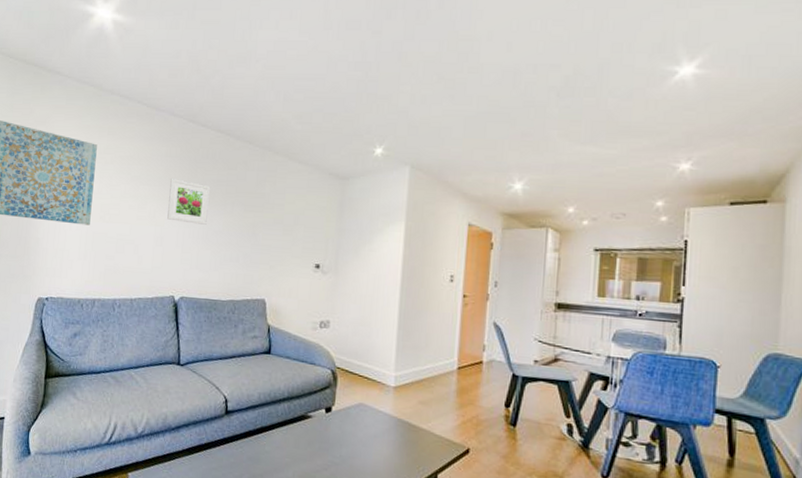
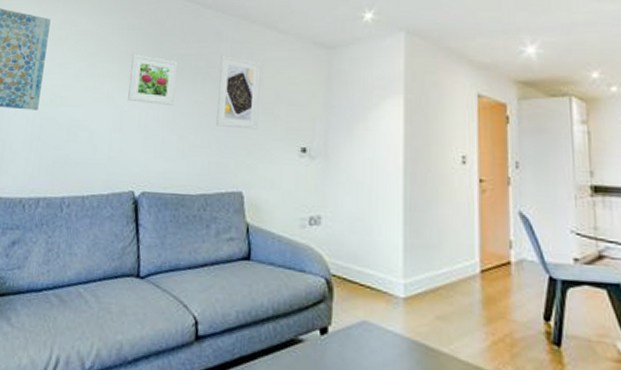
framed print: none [243,181,283,248] -> present [216,54,261,130]

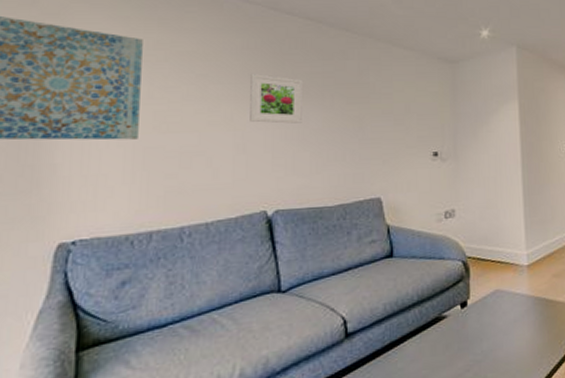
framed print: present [216,54,261,130] -> none [349,71,391,140]

